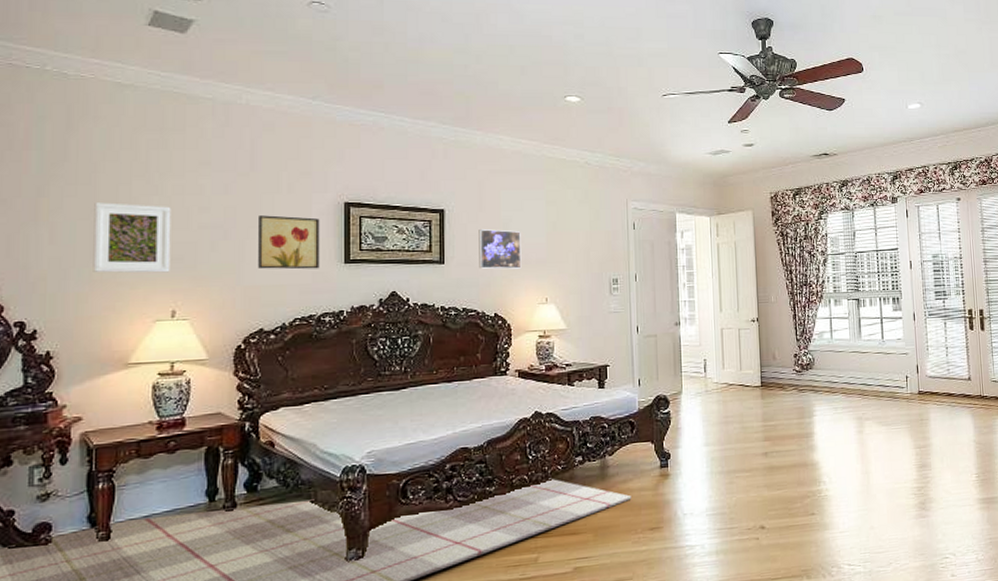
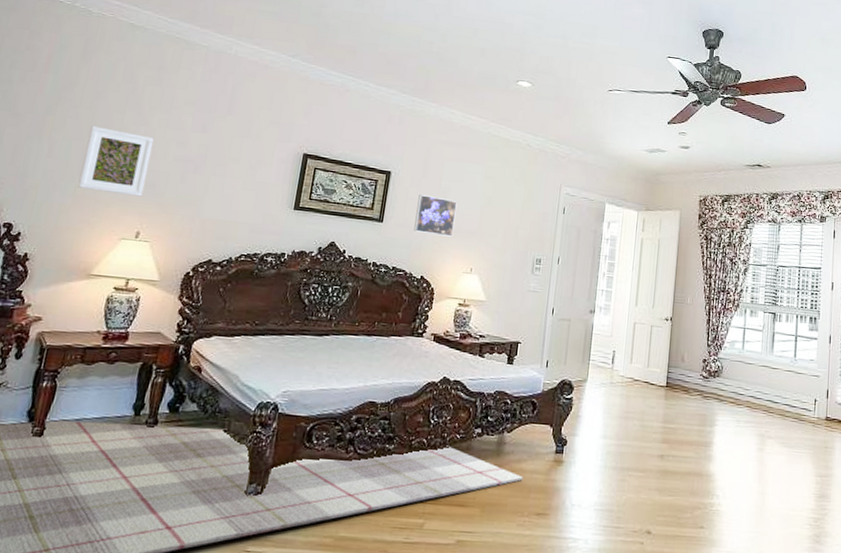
wall art: present [258,215,320,270] -> none [218,156,279,212]

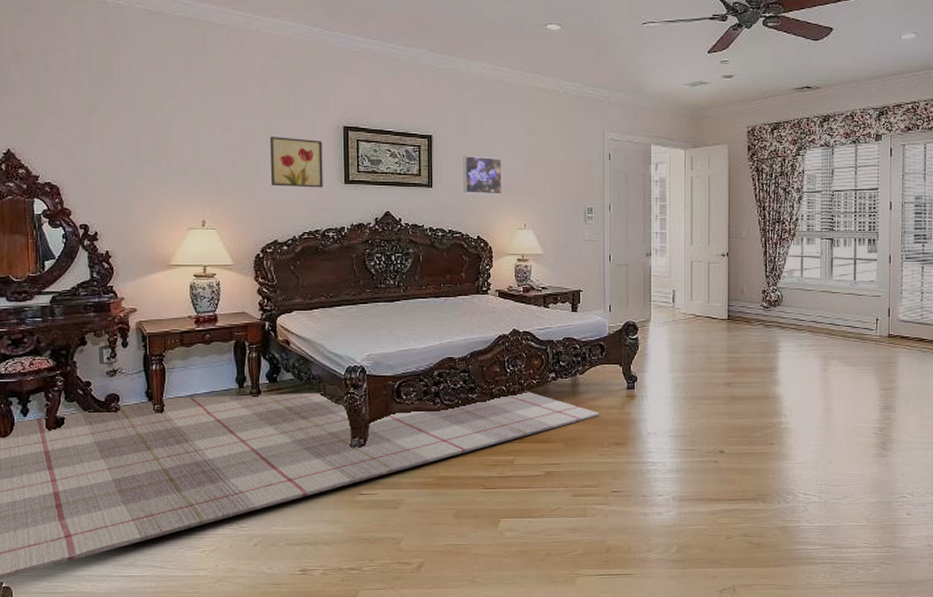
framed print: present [77,126,154,197] -> none [135,121,199,186]
wall art: none [218,156,279,212] -> present [270,137,323,188]

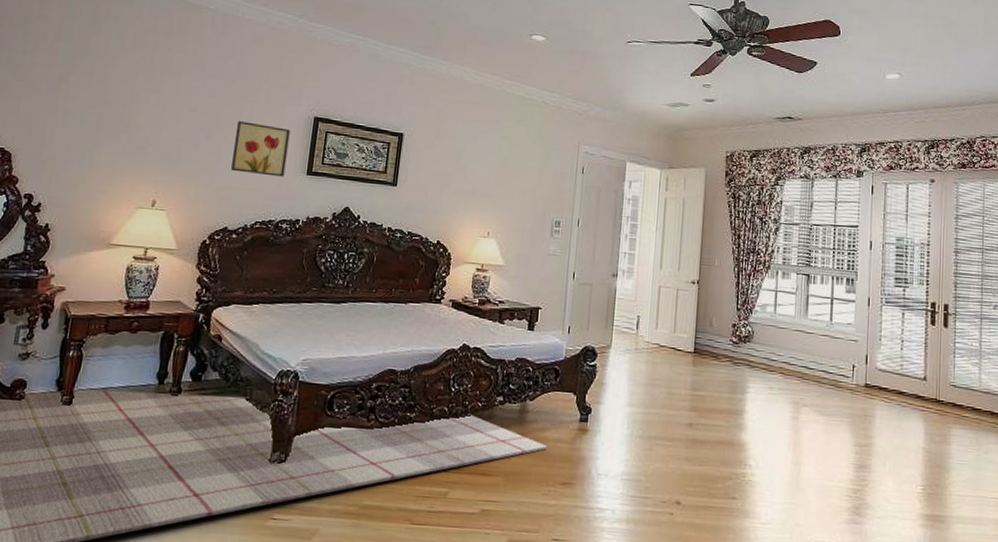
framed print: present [463,156,503,195] -> none [428,157,472,200]

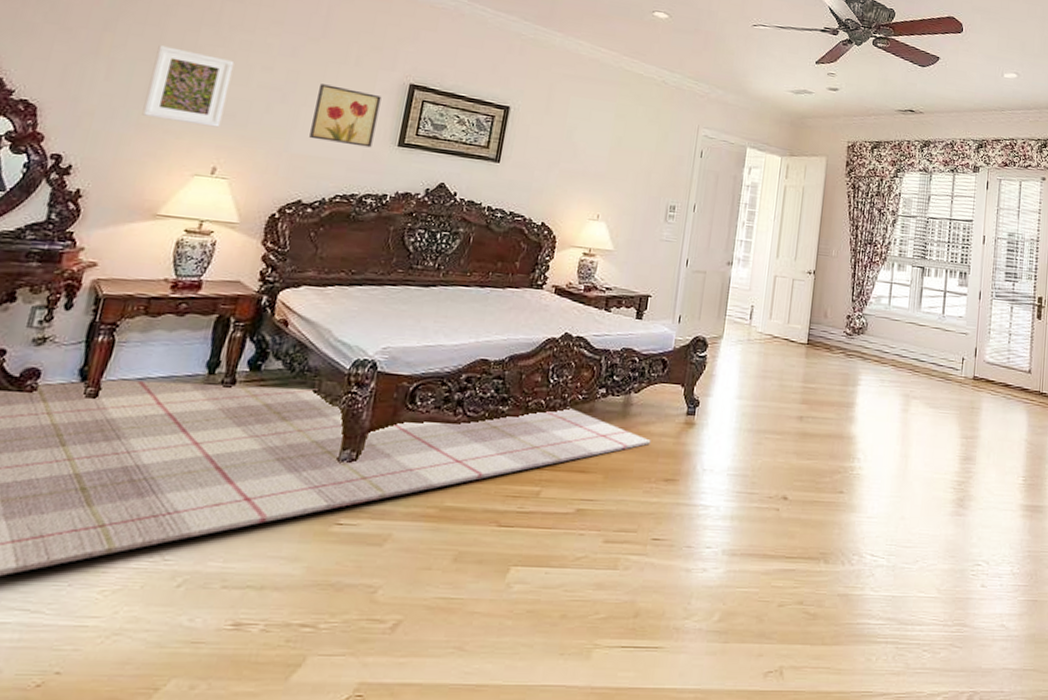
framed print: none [93,94,166,165] -> present [141,45,235,128]

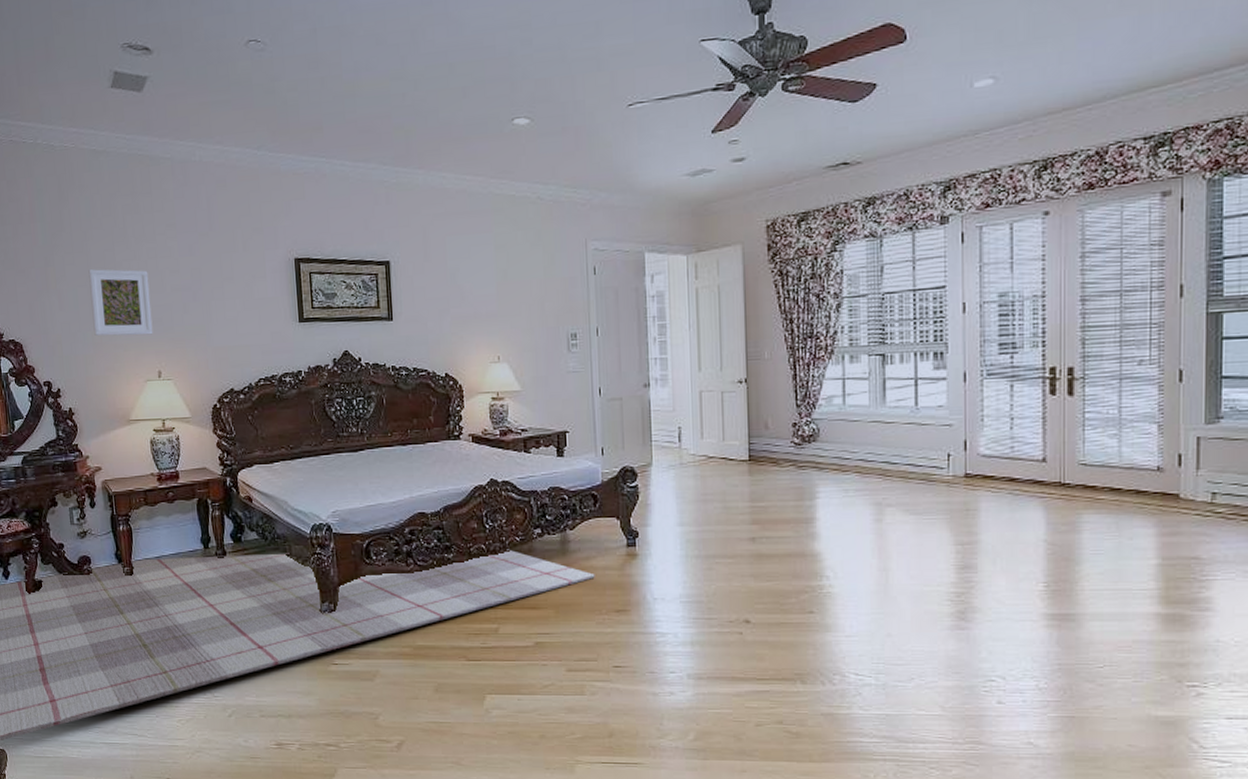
wall art: present [309,84,382,148] -> none [220,275,277,330]

